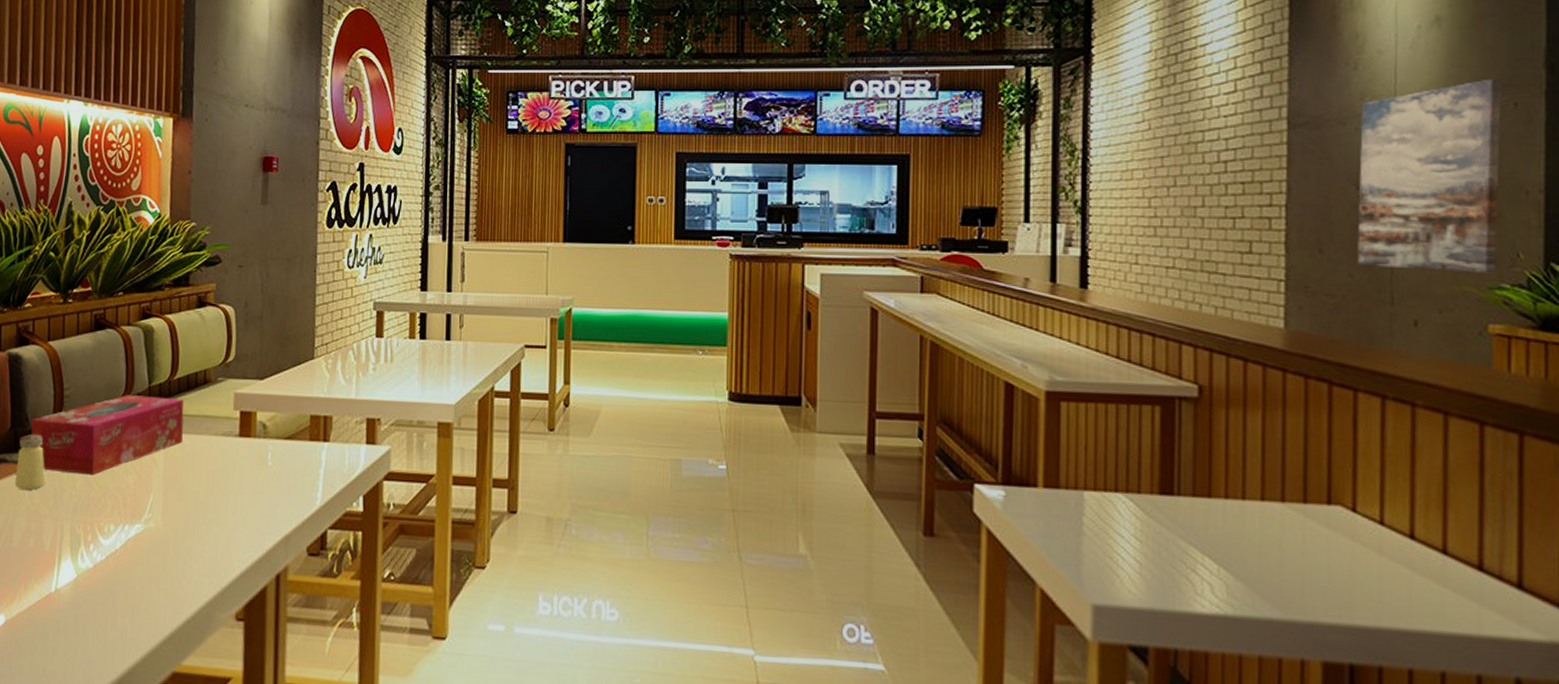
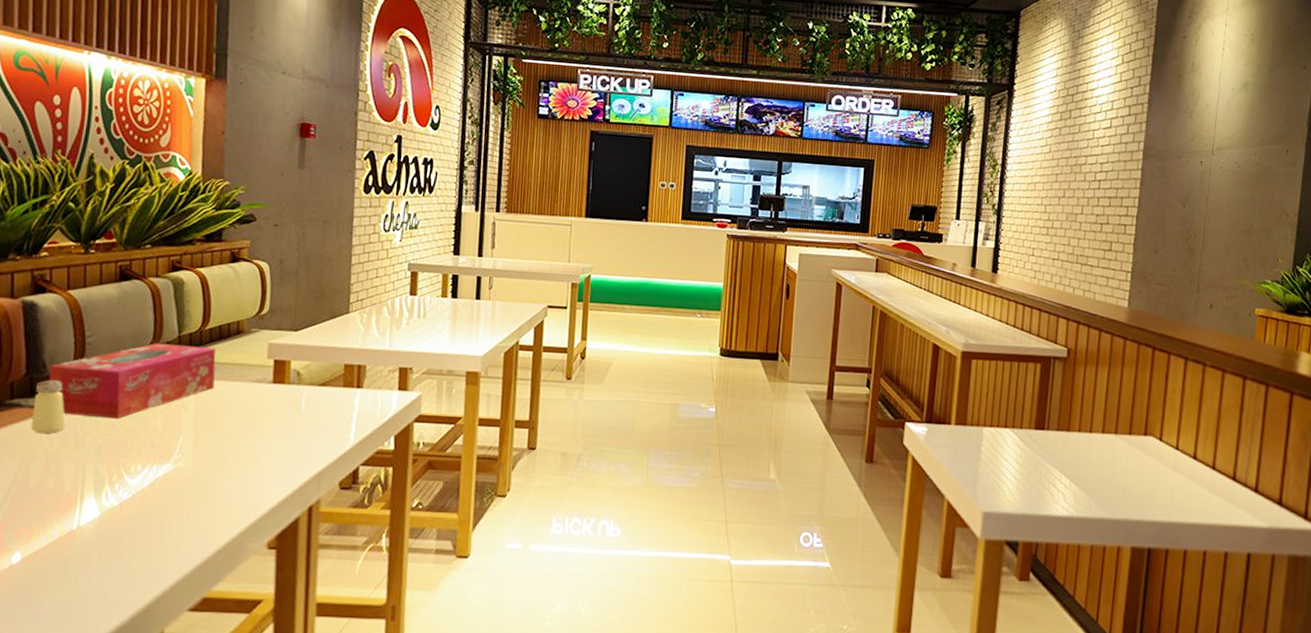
wall art: present [1356,78,1502,273] -> none [1178,131,1280,272]

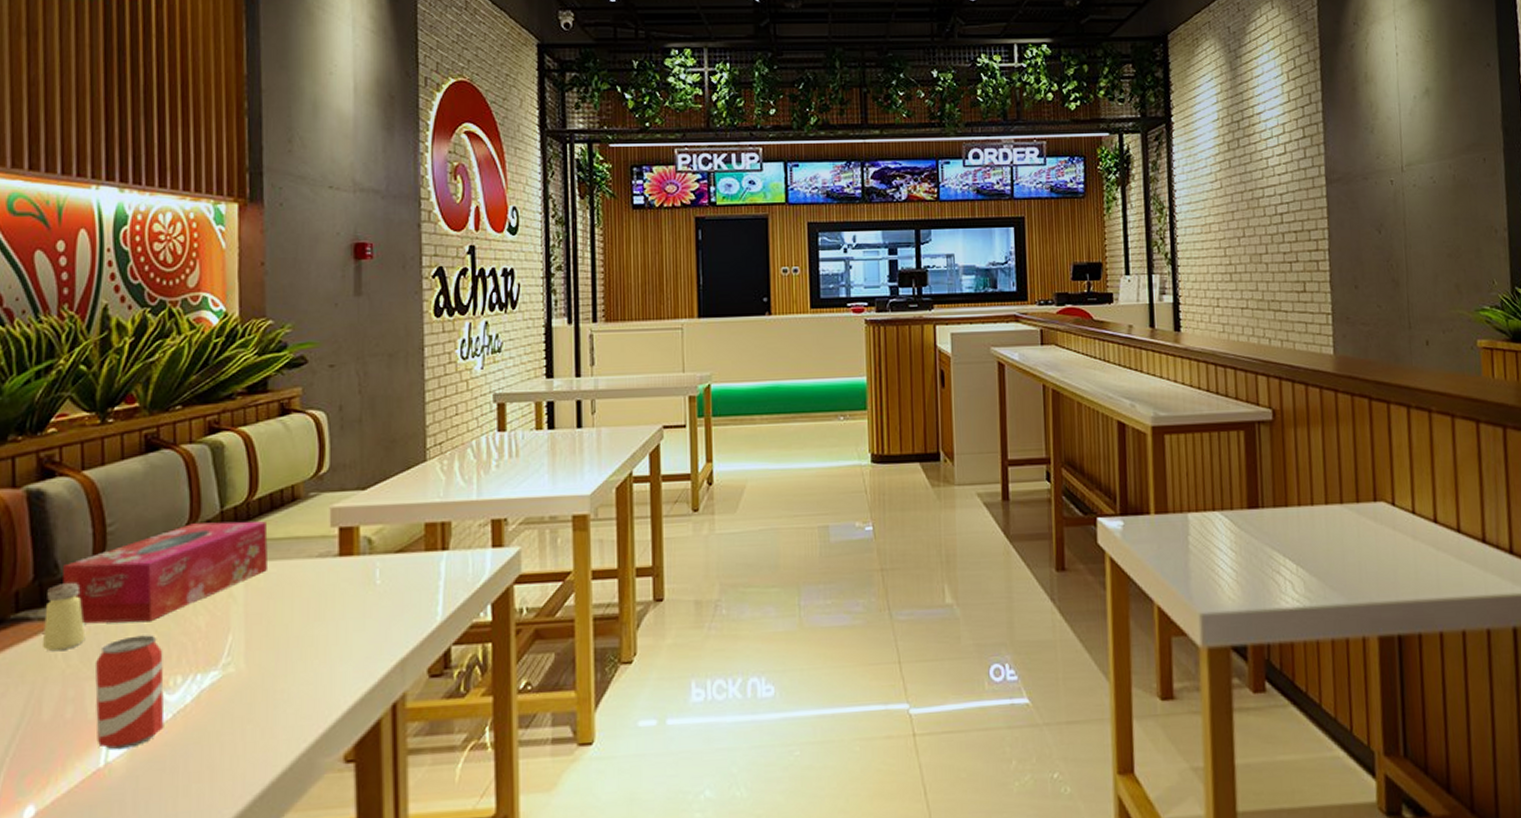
beverage can: none [71,428,127,518] -> present [95,635,165,750]

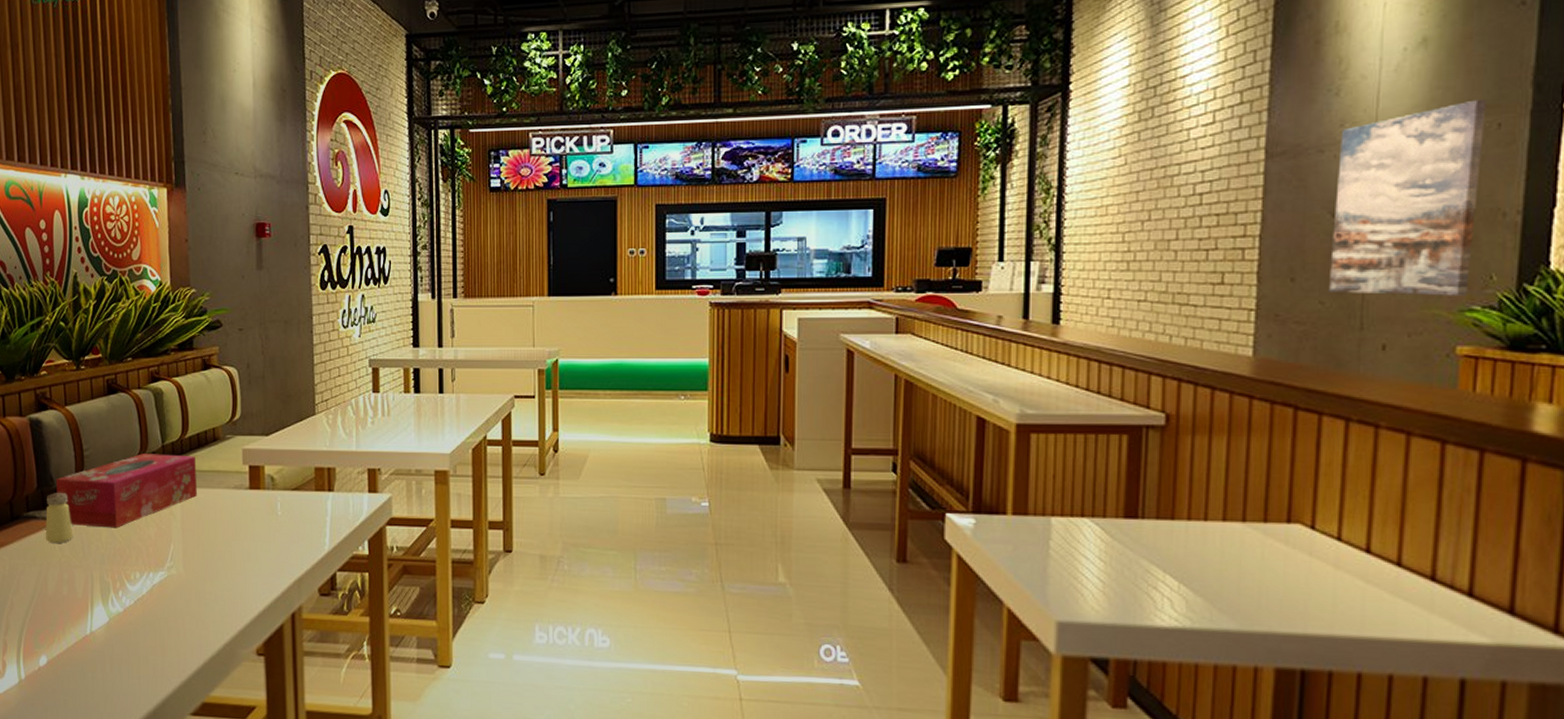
beverage can: present [95,635,165,750] -> none [80,538,129,623]
wall art: none [1378,139,1479,299] -> present [1328,99,1487,296]

